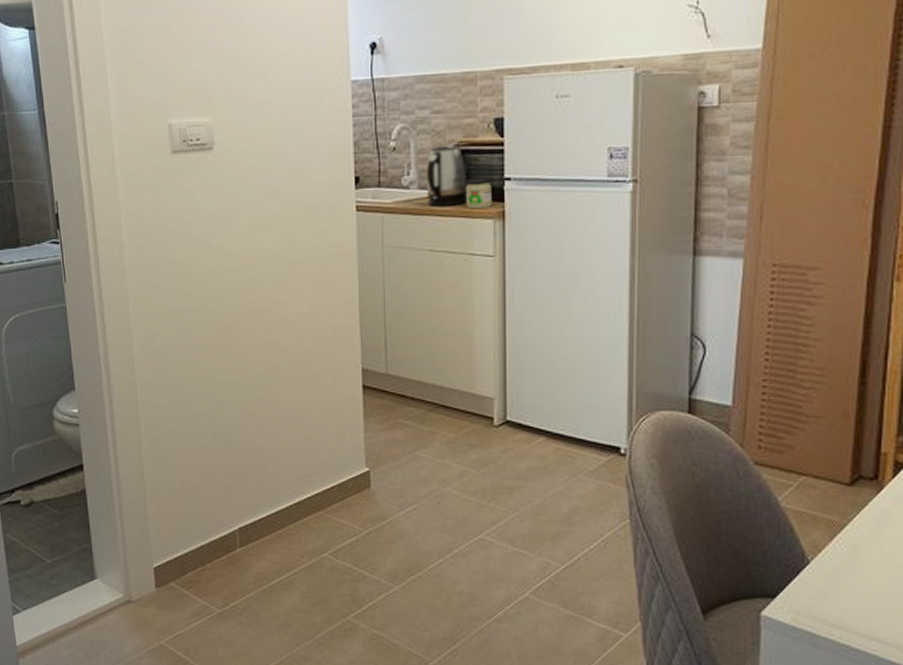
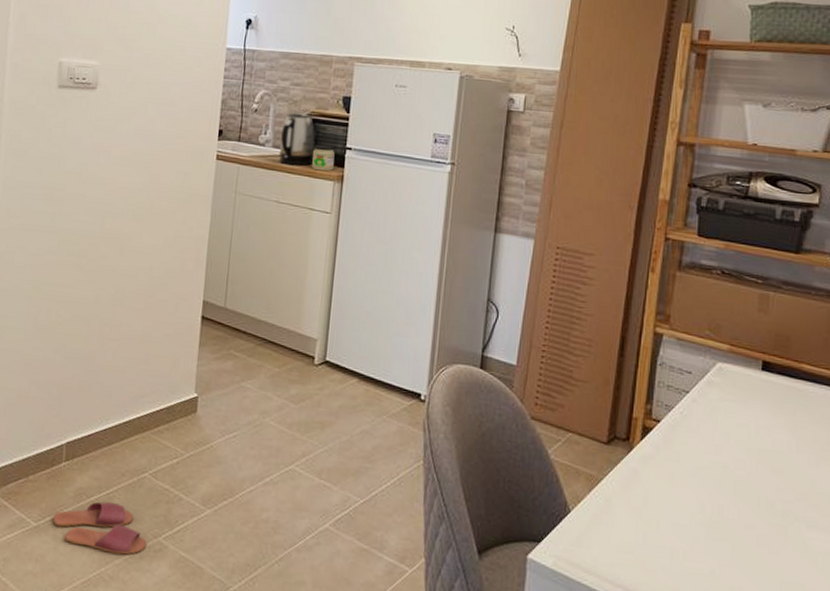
slippers: none [236,584,336,636] -> present [52,501,147,555]

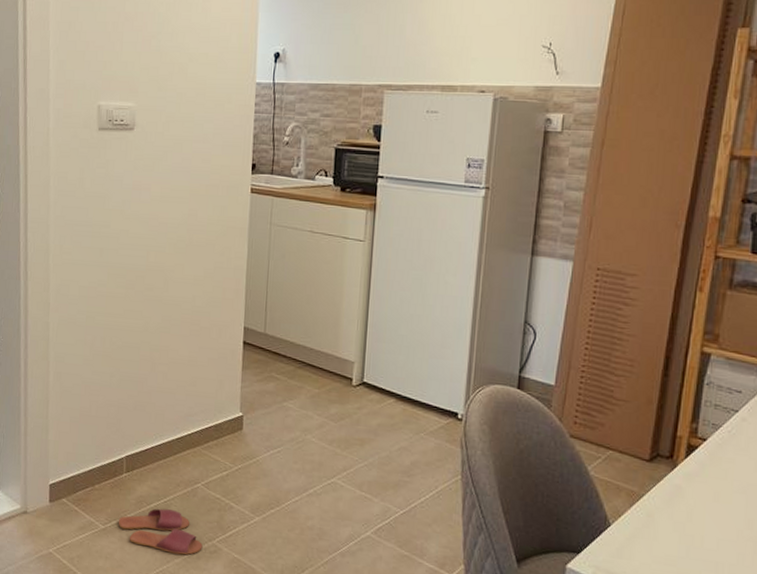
kettle: present [279,112,315,166] -> none [312,142,347,196]
jar: present [312,144,335,172] -> none [344,174,367,201]

